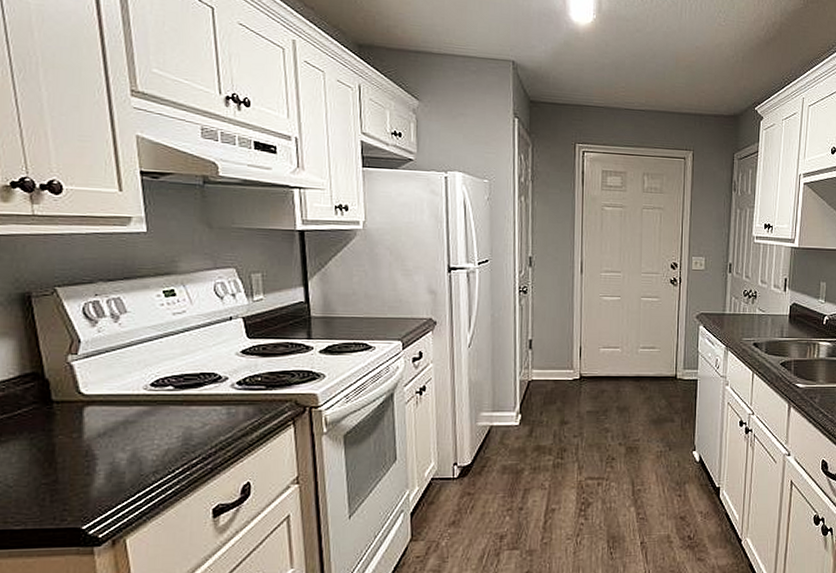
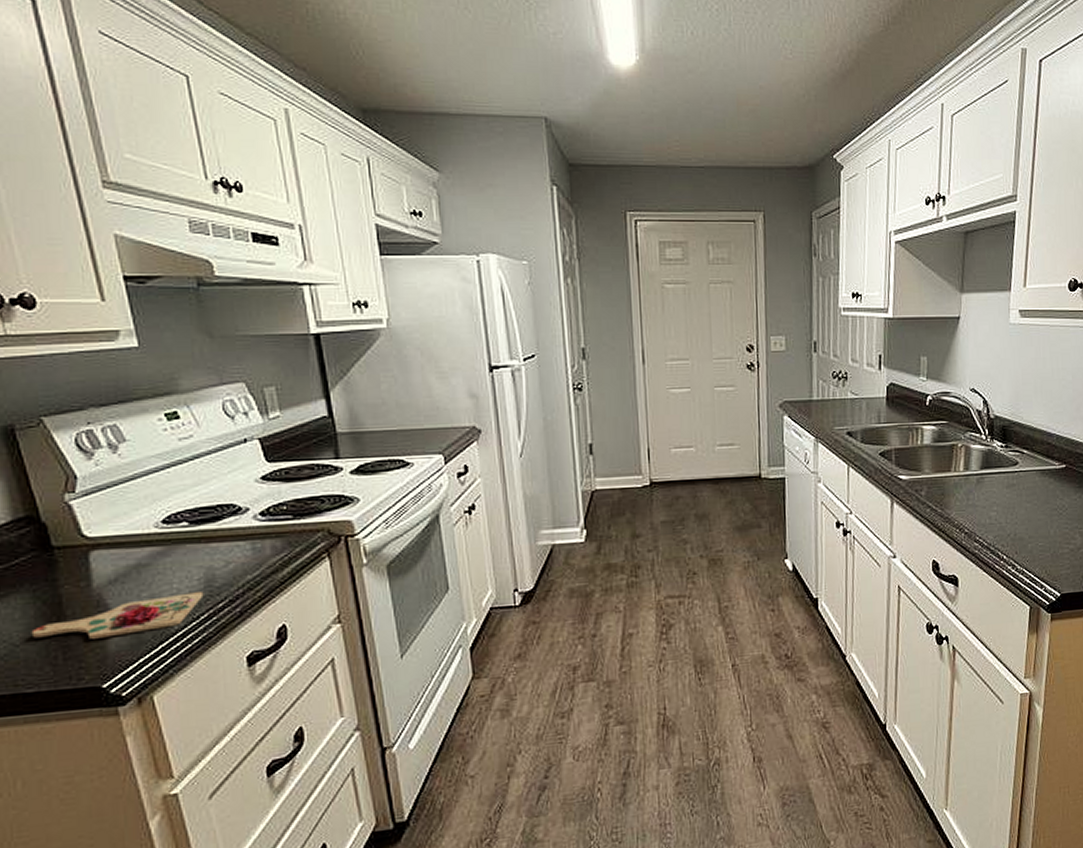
cutting board: none [24,449,181,485] -> present [31,592,204,639]

